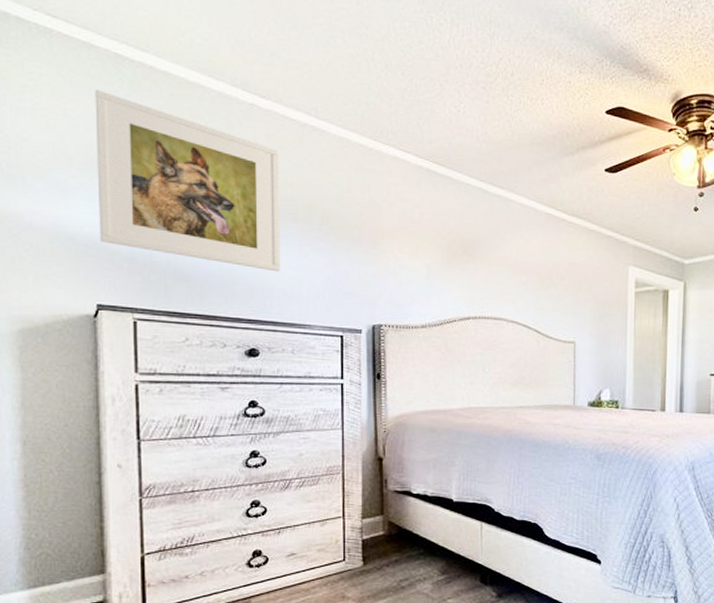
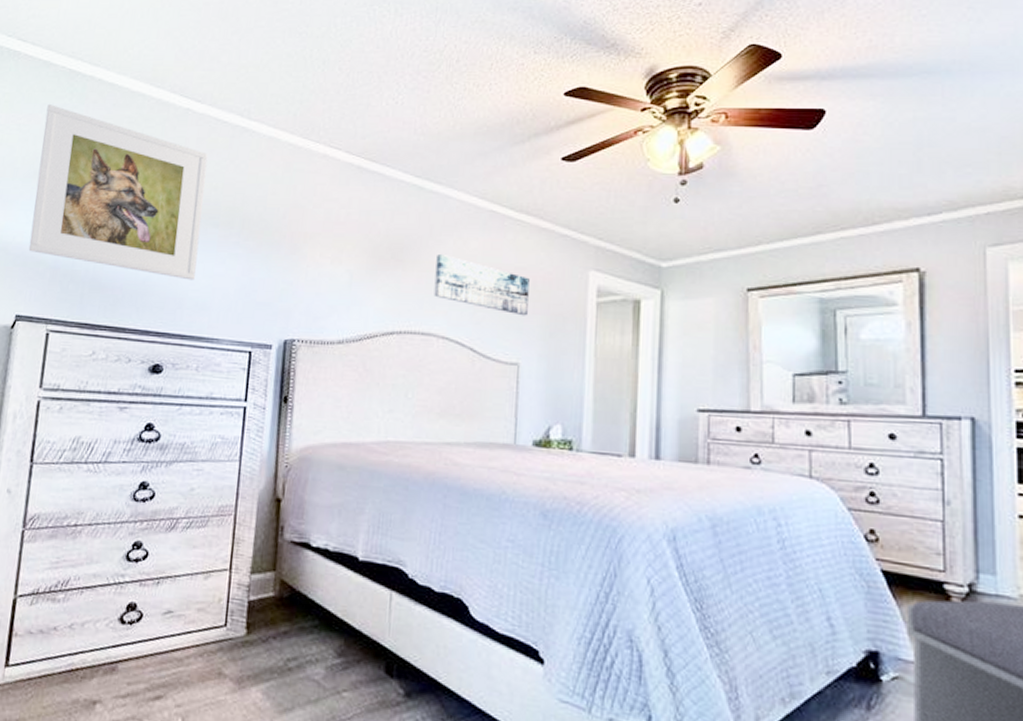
wall art: none [502,250,582,304] -> present [434,253,530,316]

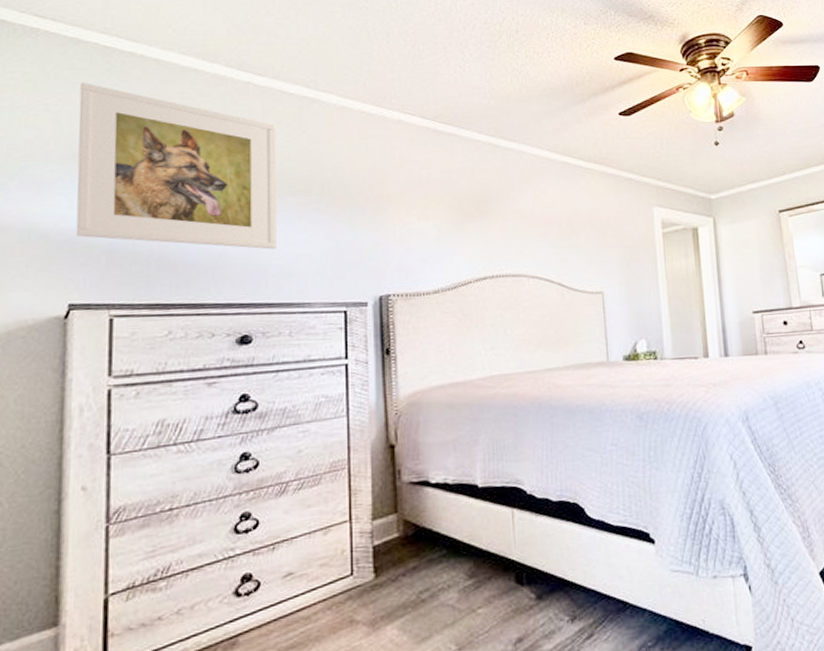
wall art: present [434,253,530,316] -> none [518,203,605,251]

